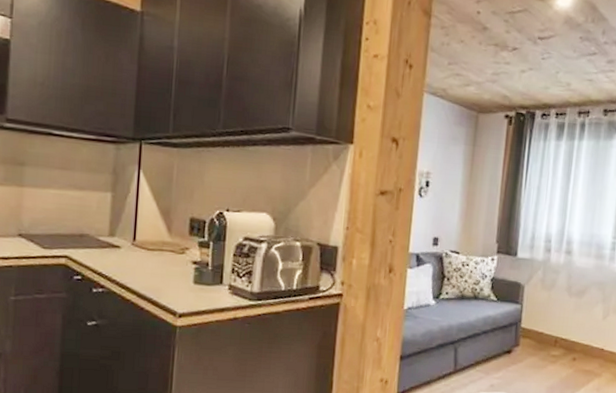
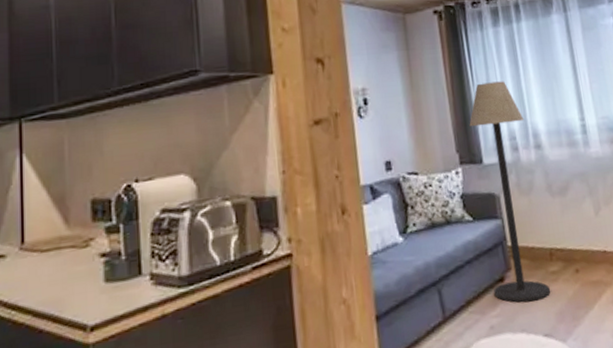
floor lamp: none [500,188,563,374] -> present [469,81,550,303]

